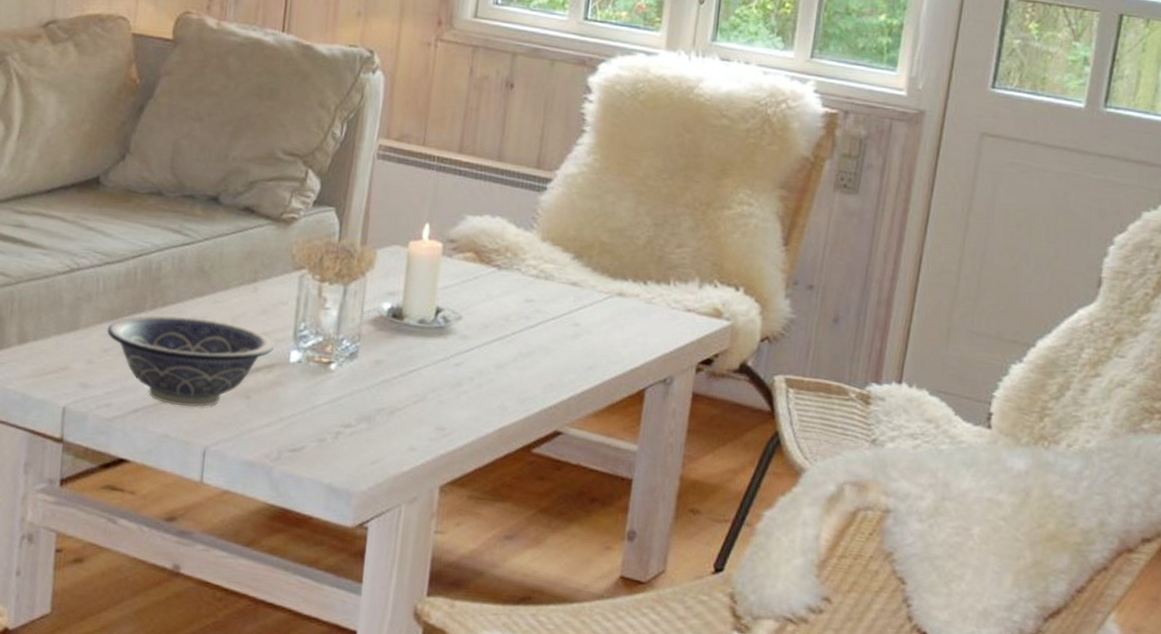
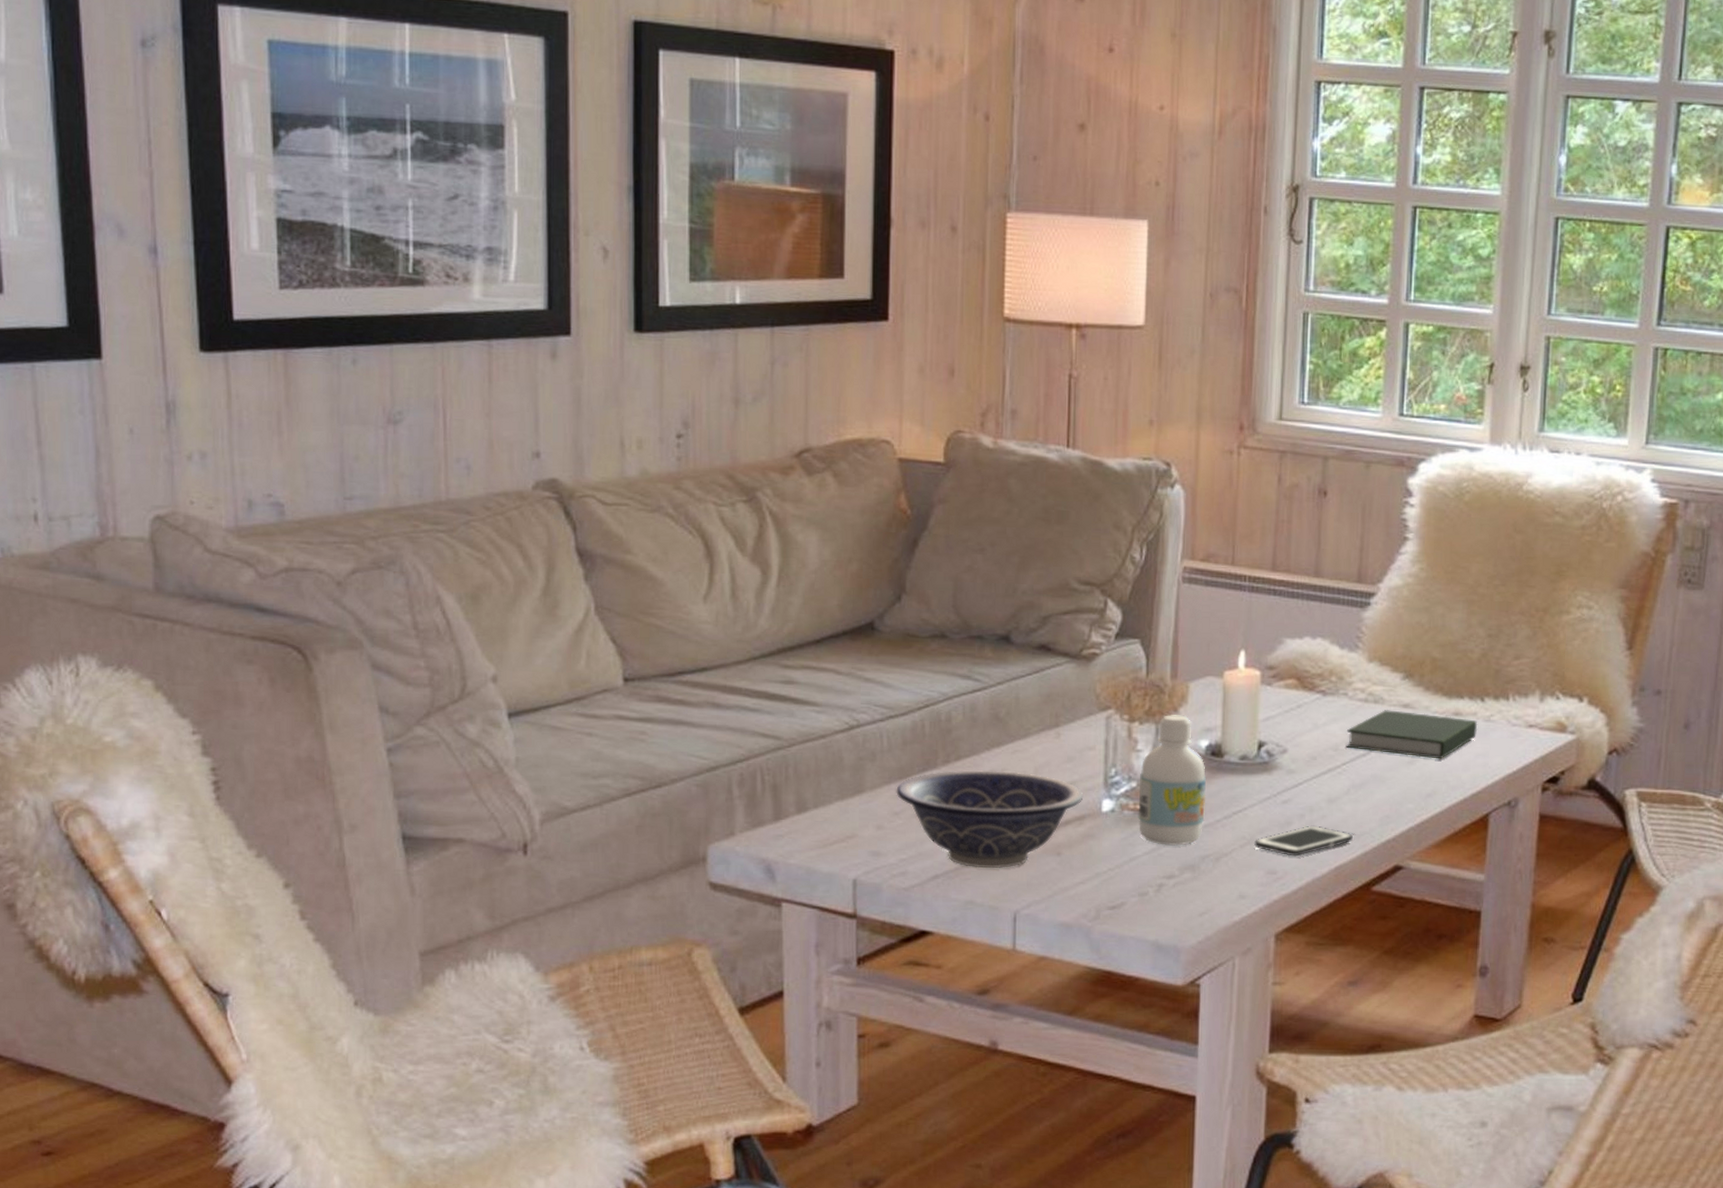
bottle: none [322,277,386,398] -> present [1138,715,1206,846]
cell phone: none [426,388,517,416] -> present [1254,825,1353,857]
book: none [516,286,640,336] -> present [1346,710,1478,759]

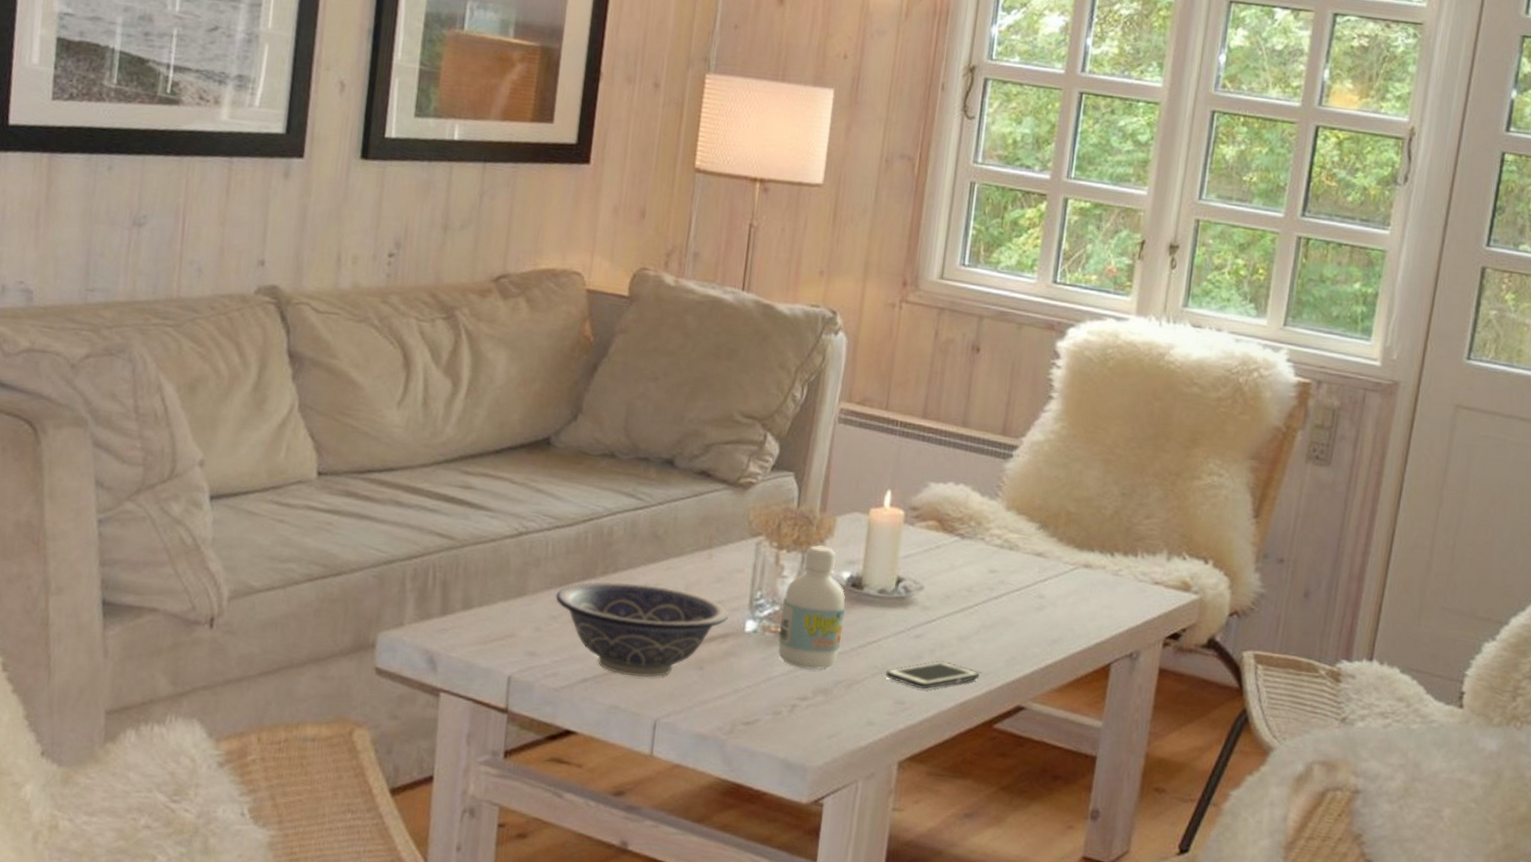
book: present [1346,710,1478,759] -> none [979,557,1106,608]

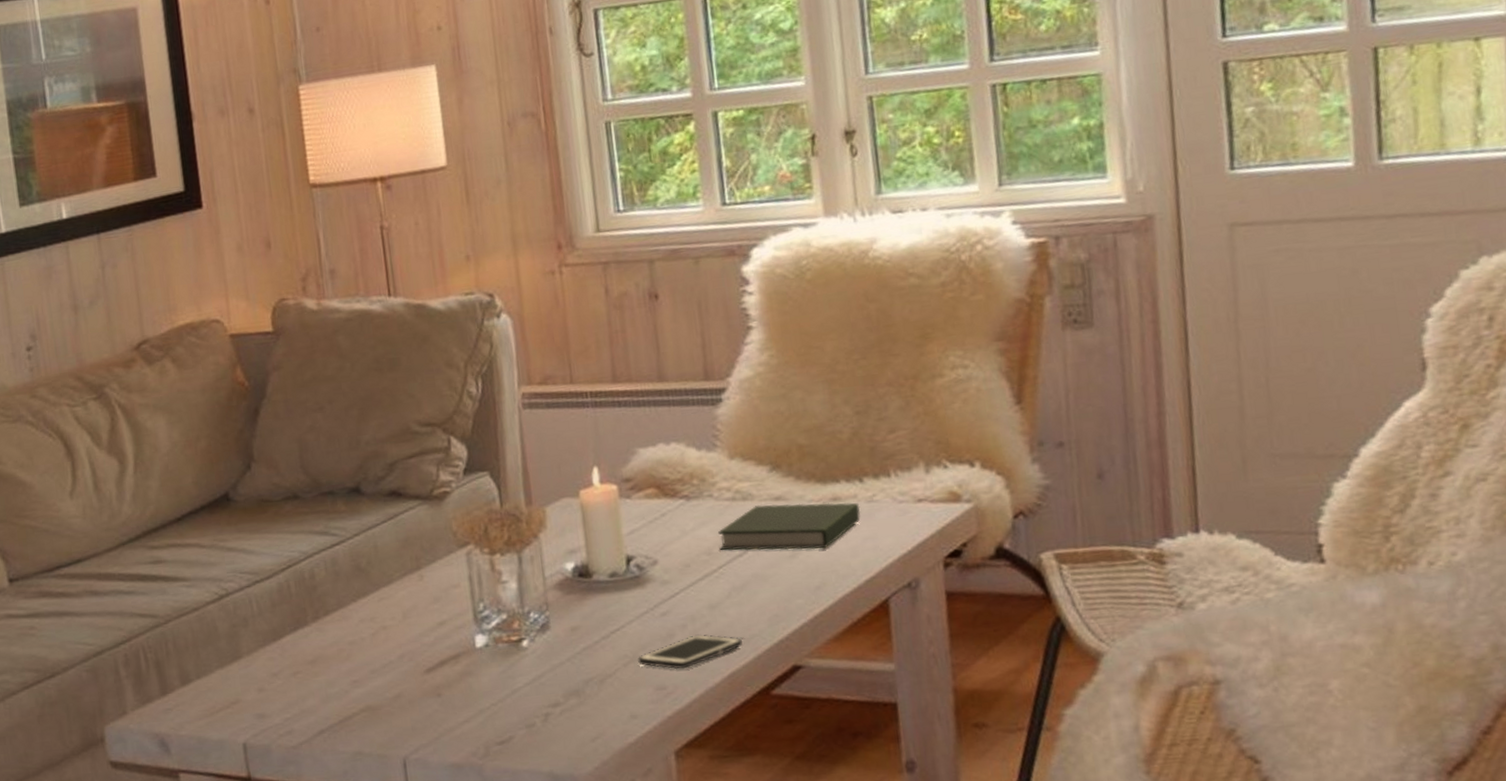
decorative bowl: present [555,581,729,677] -> none [271,618,456,719]
bottle: present [778,545,845,670] -> none [509,540,582,674]
book: none [979,557,1106,608] -> present [718,502,861,551]

